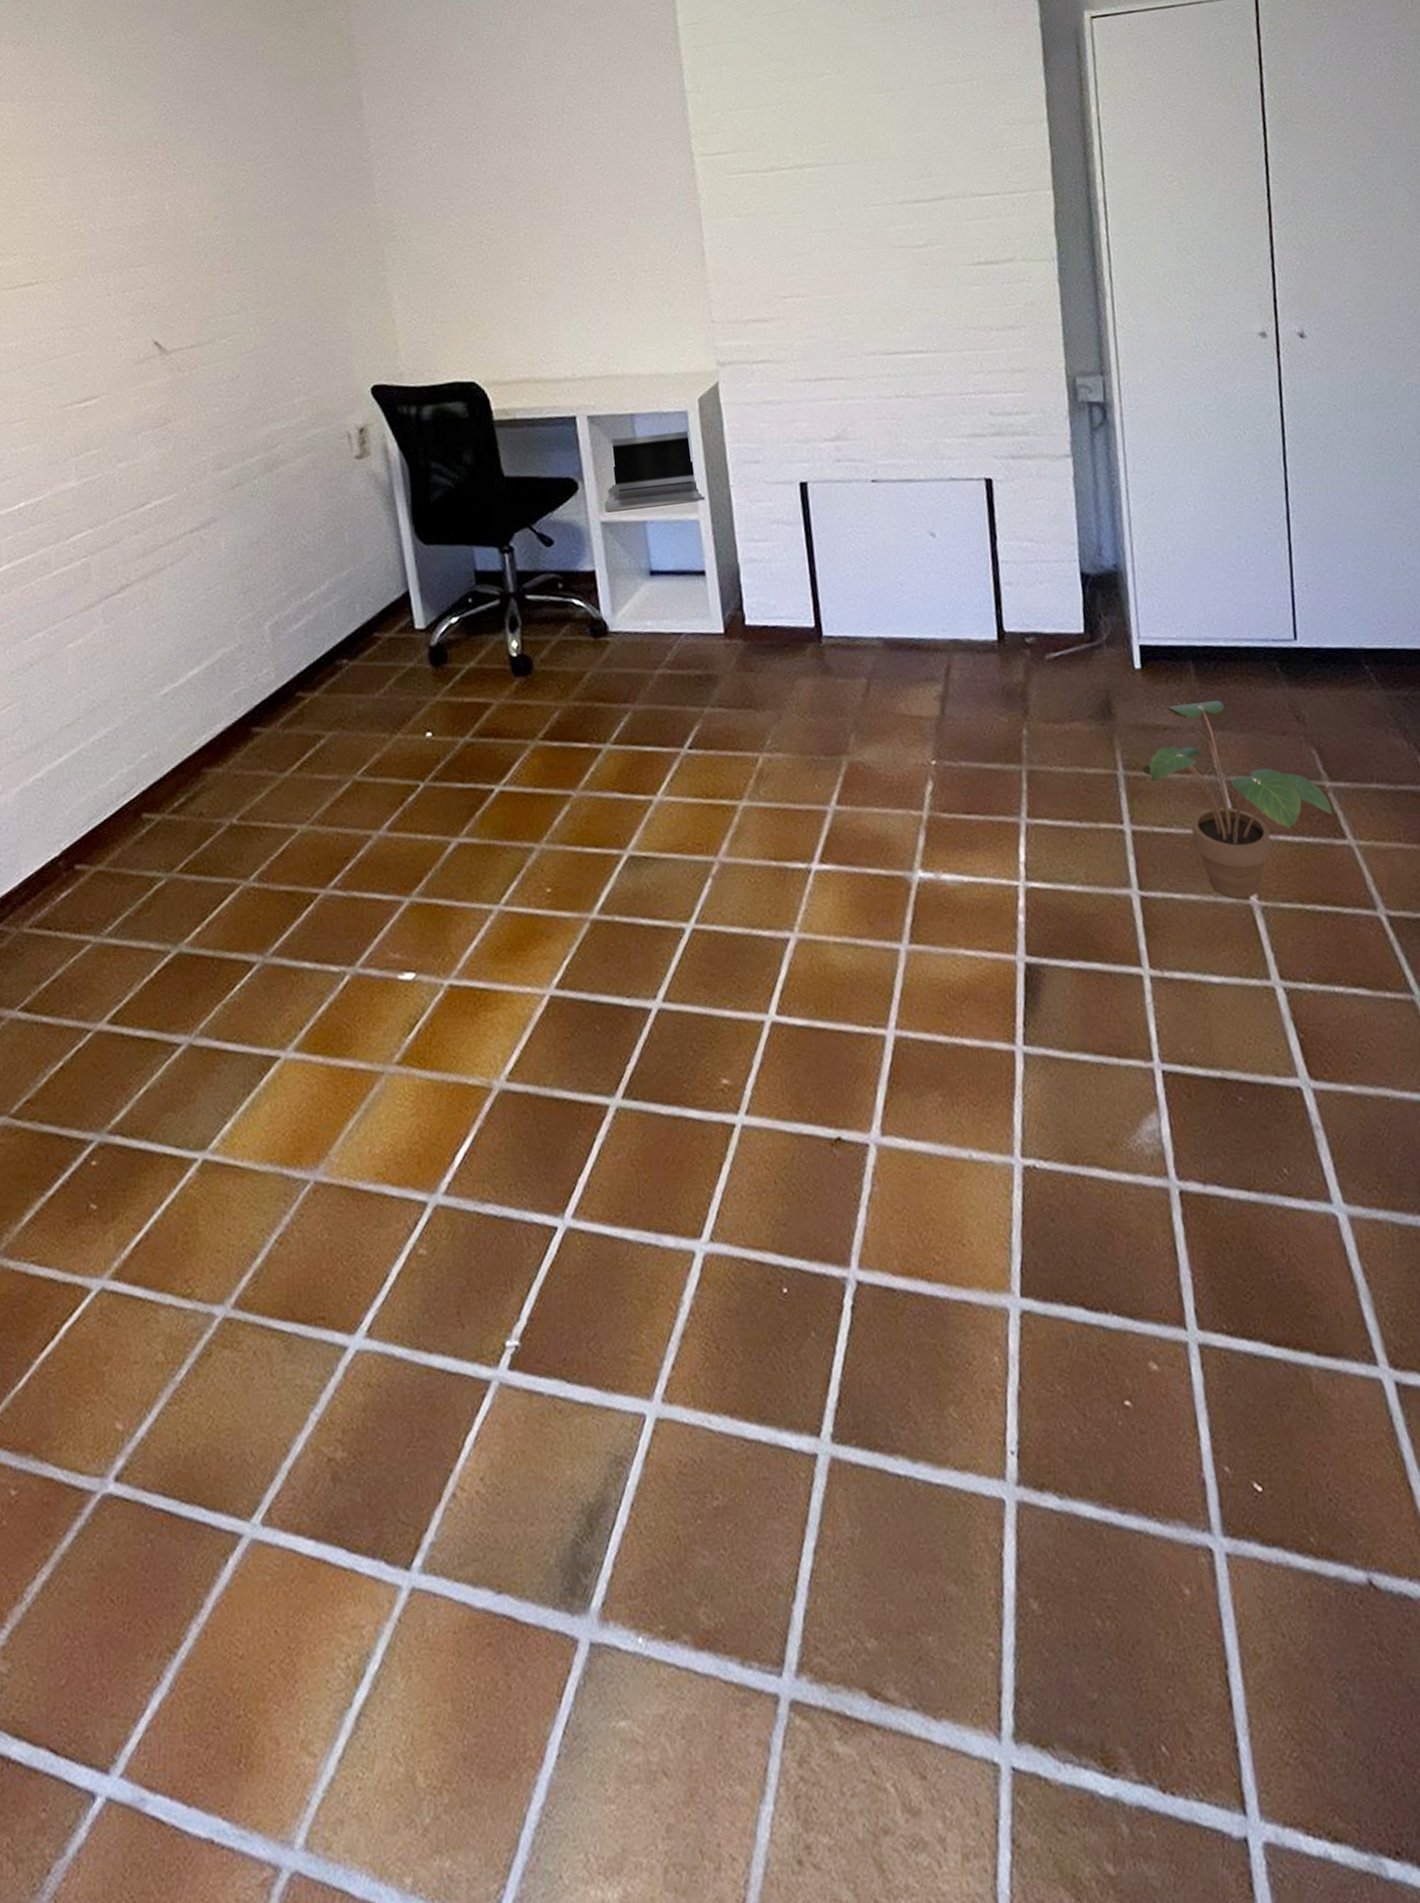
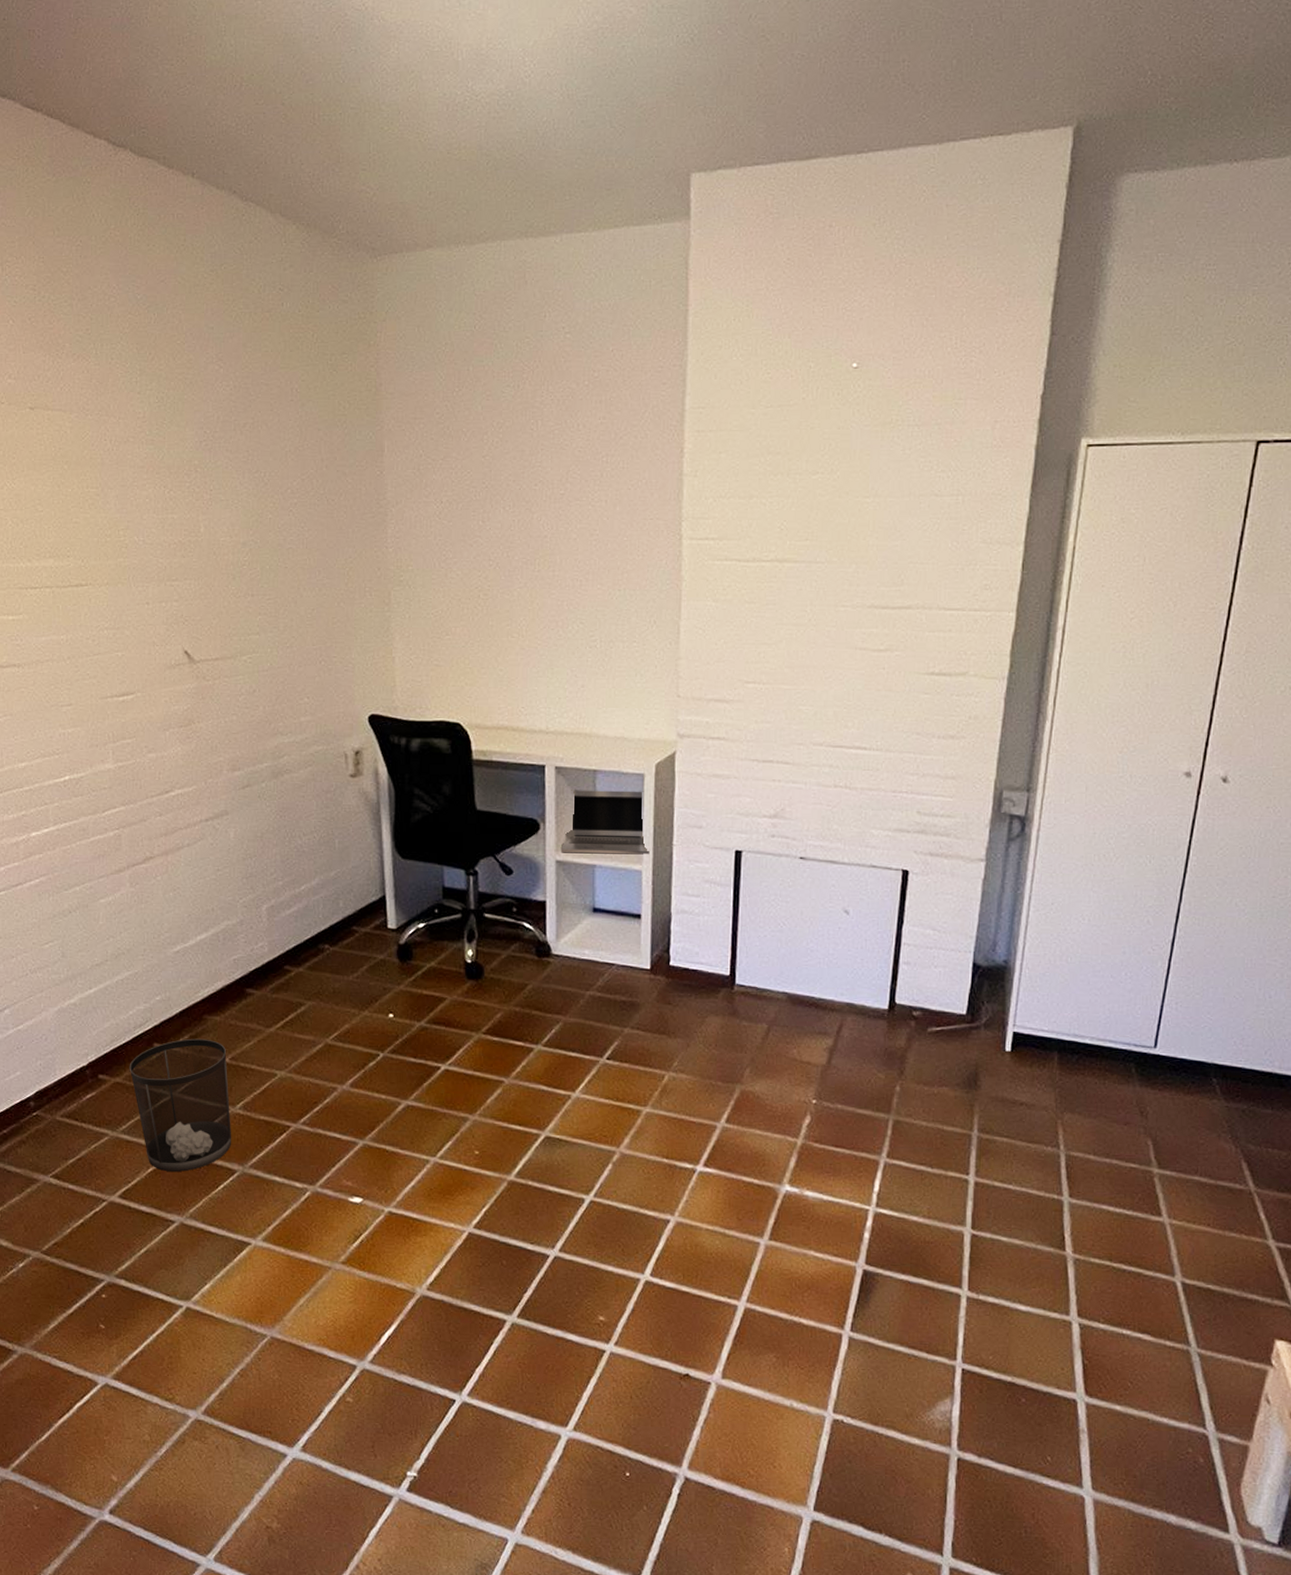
waste bin: none [113,798,247,979] -> present [129,1038,232,1172]
potted plant: present [1141,700,1334,899] -> none [994,1087,1155,1250]

